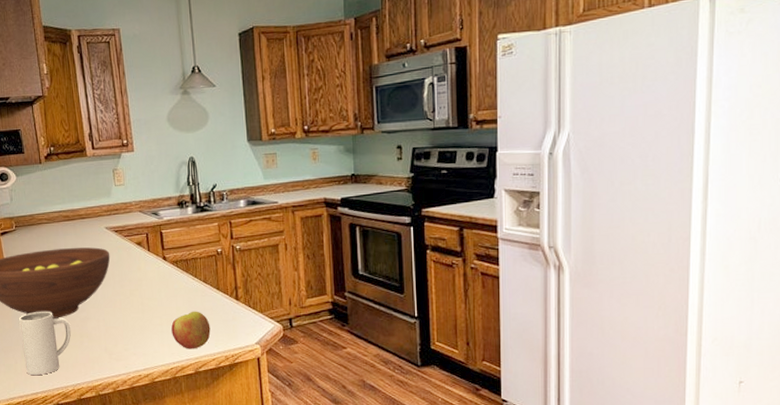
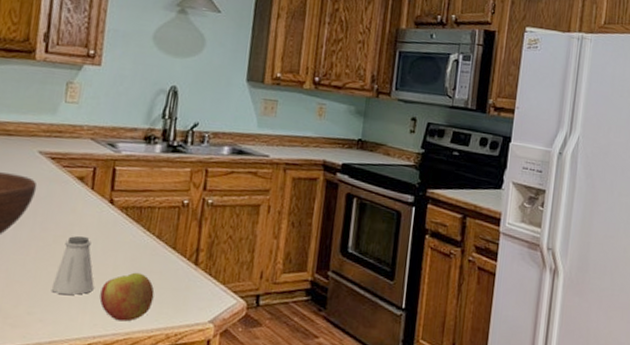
saltshaker: none [136,288,166,334] -> present [51,236,94,295]

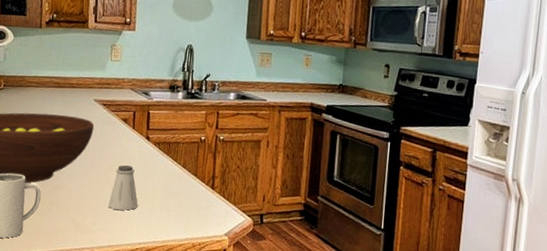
apple: present [99,272,155,322] -> none [142,194,183,232]

